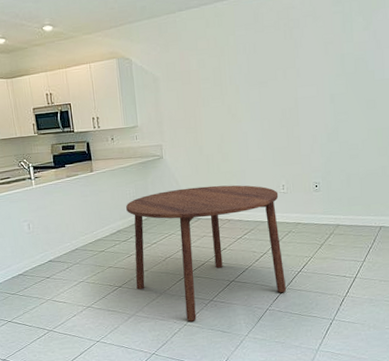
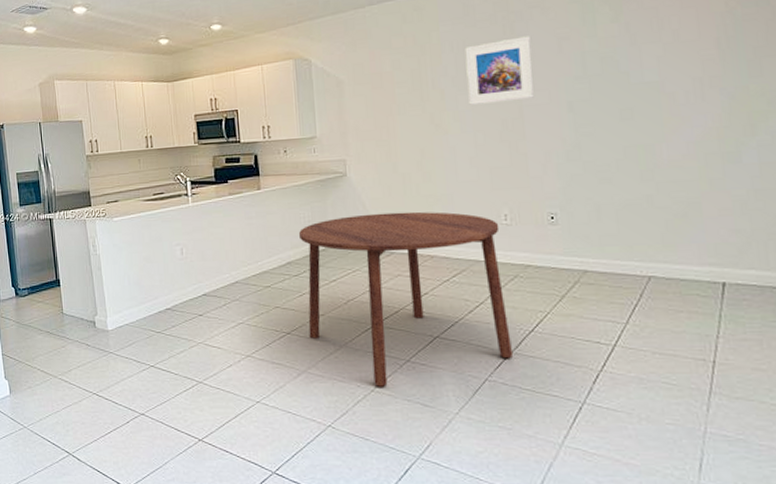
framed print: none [255,40,307,98] -> present [465,36,535,105]

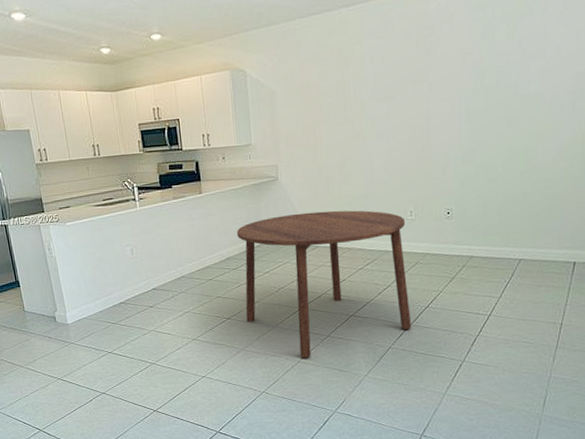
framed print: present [465,36,535,105] -> none [383,50,440,114]

